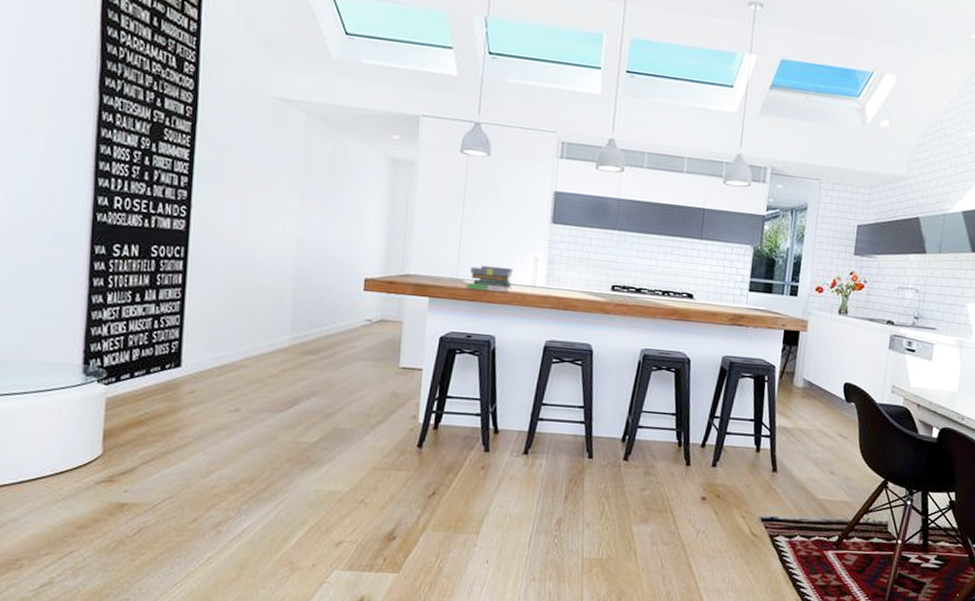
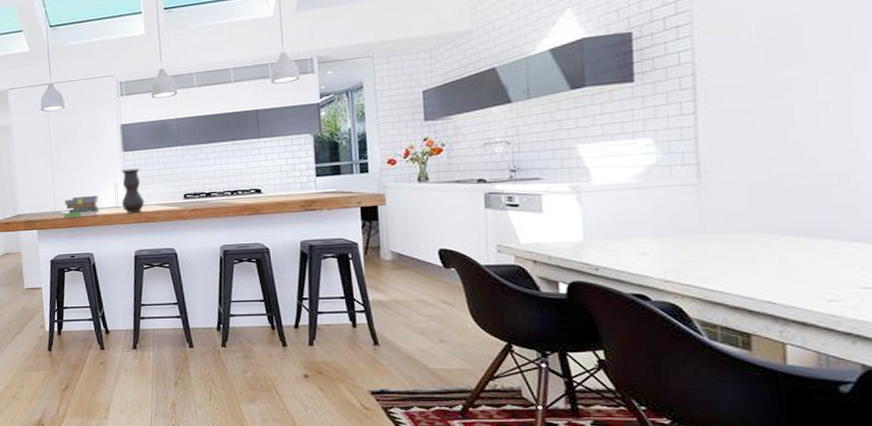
vase: none [539,243,568,297] -> present [121,168,145,213]

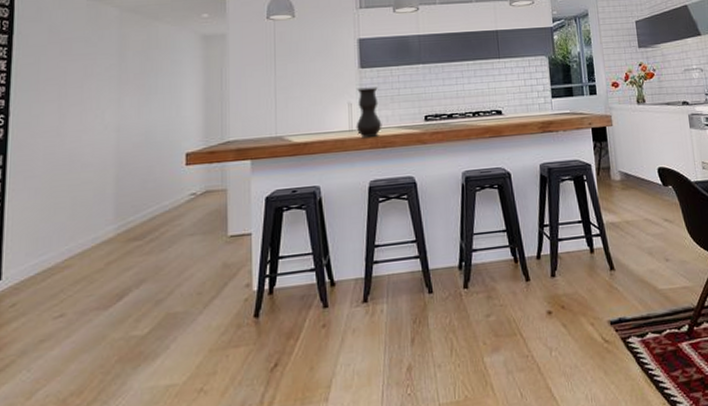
books: present [63,195,100,218] -> none [286,116,331,145]

